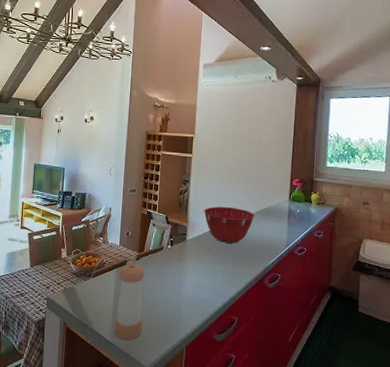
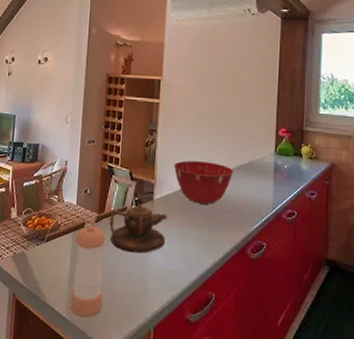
teapot: none [148,238,198,286] -> present [109,197,167,254]

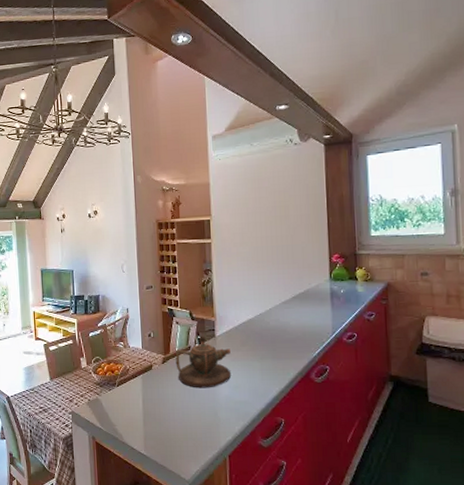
pepper shaker: present [71,225,106,318] -> none [145,366,177,452]
mixing bowl: present [173,160,234,204] -> none [231,295,292,336]

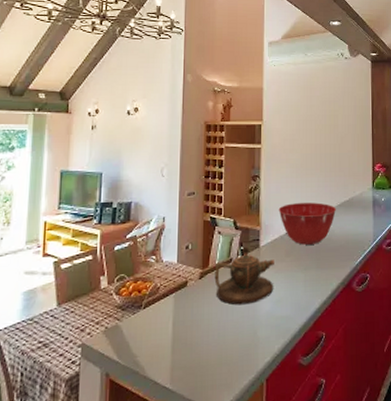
mixing bowl: none [231,295,292,336] -> present [278,202,337,245]

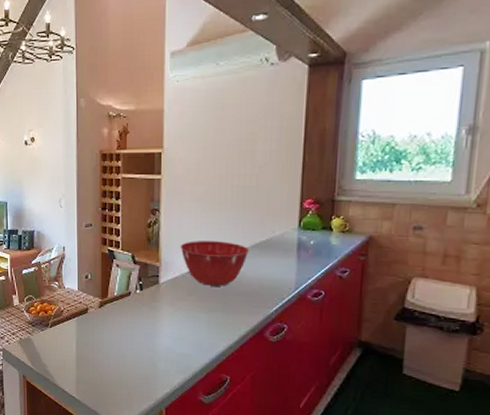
teapot: present [214,246,274,305] -> none [113,281,175,338]

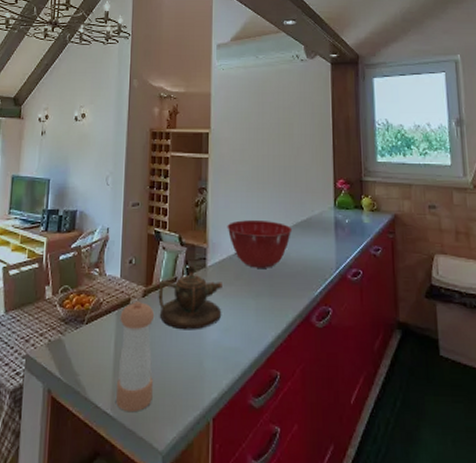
pepper shaker: none [79,310,111,398] -> present [116,300,155,413]
teapot: none [113,281,175,338] -> present [158,265,222,330]

